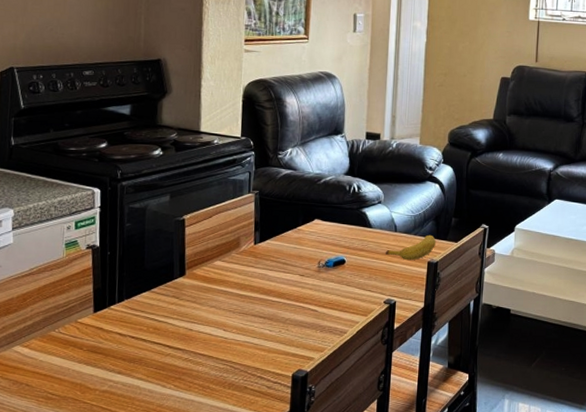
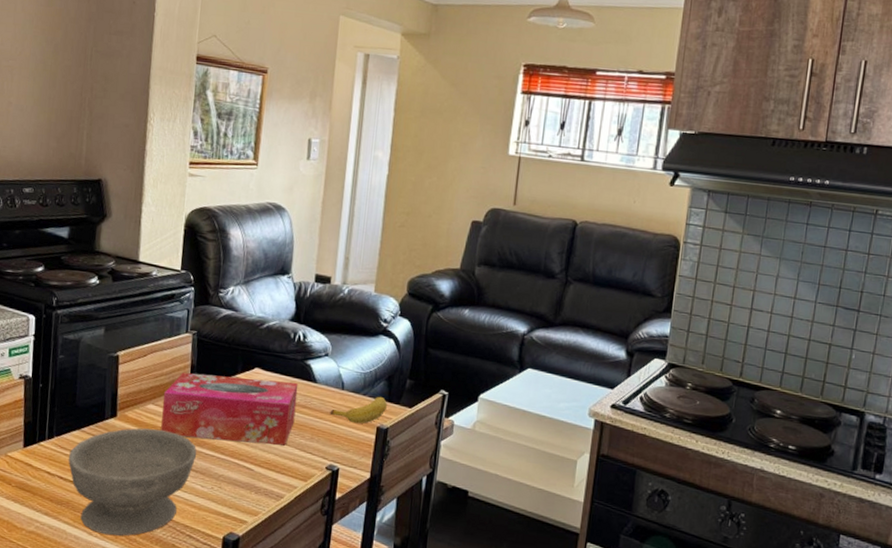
bowl: none [139,283,264,386] -> present [68,428,197,536]
tissue box: none [229,229,355,288] -> present [161,372,299,446]

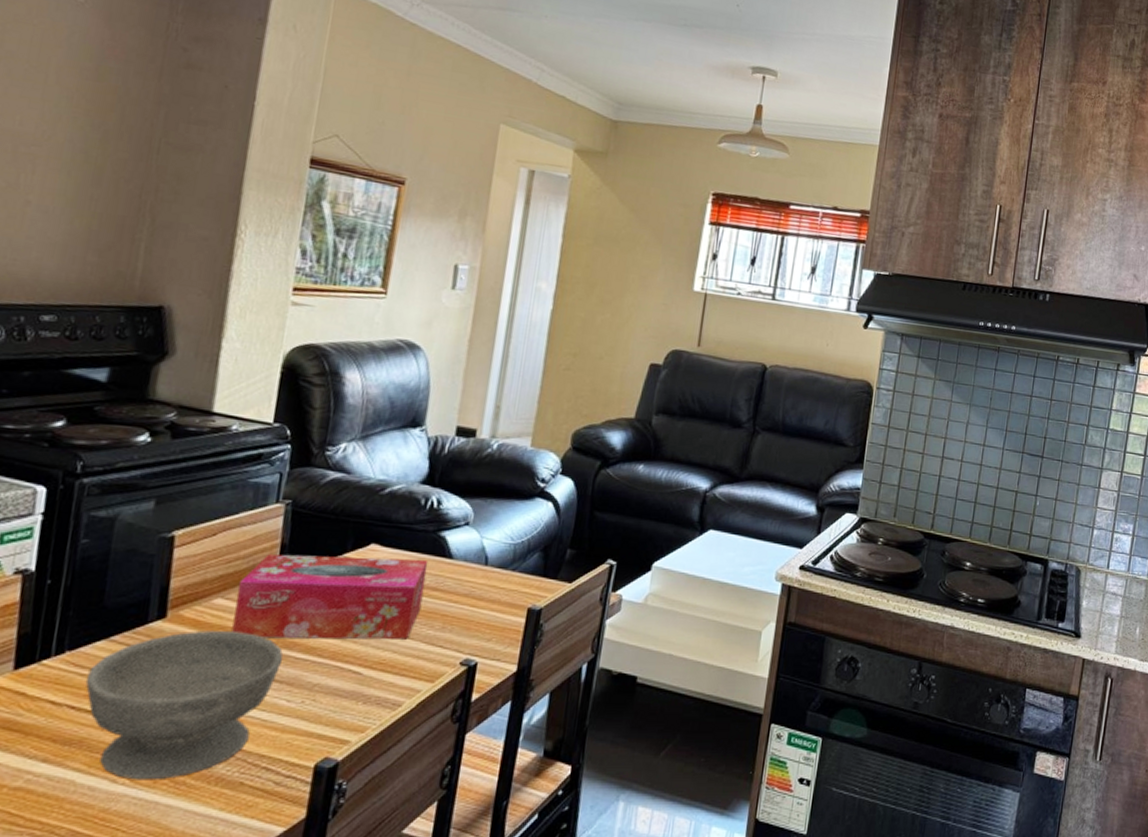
banana: present [330,396,387,424] -> none [468,571,542,605]

